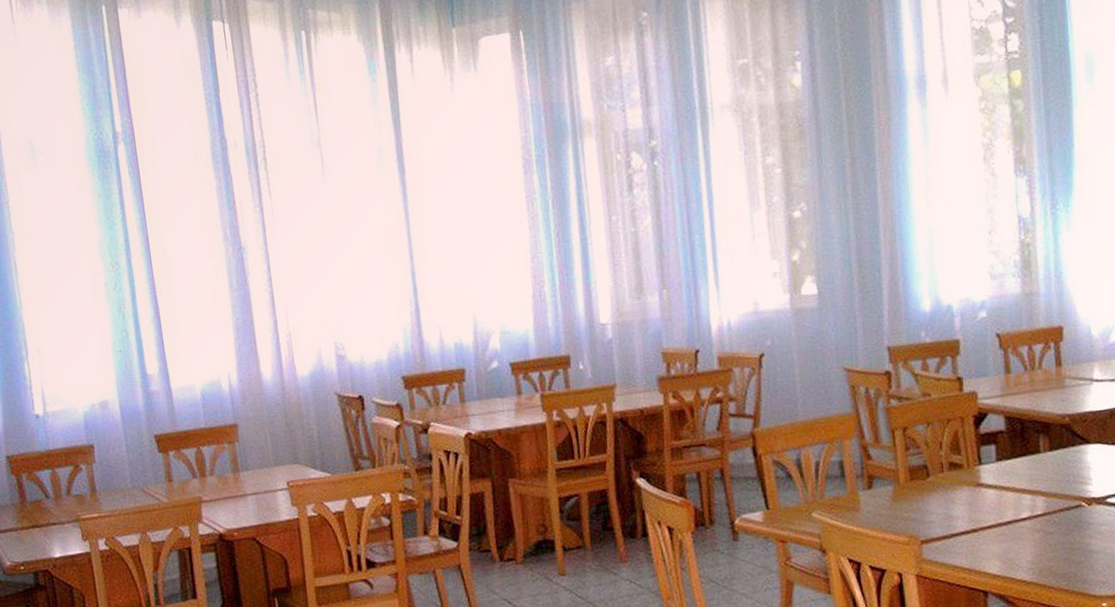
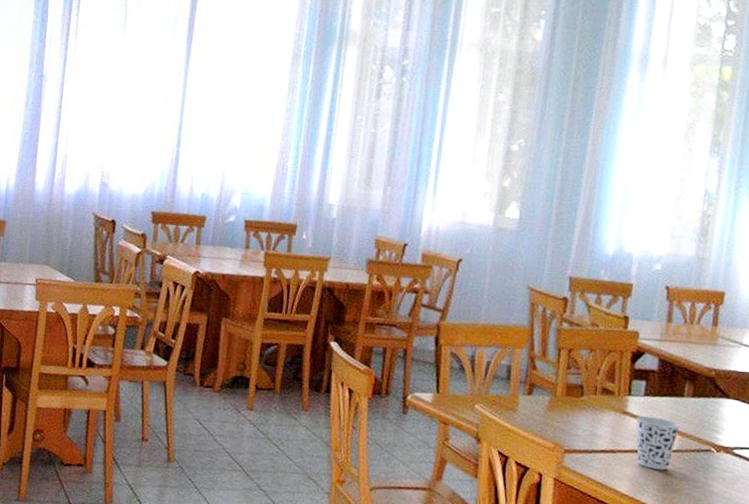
cup: none [993,481,1043,541] -> present [636,415,680,470]

